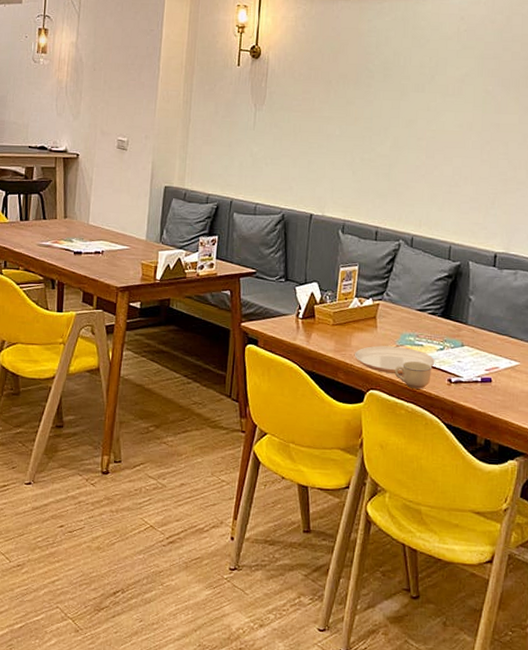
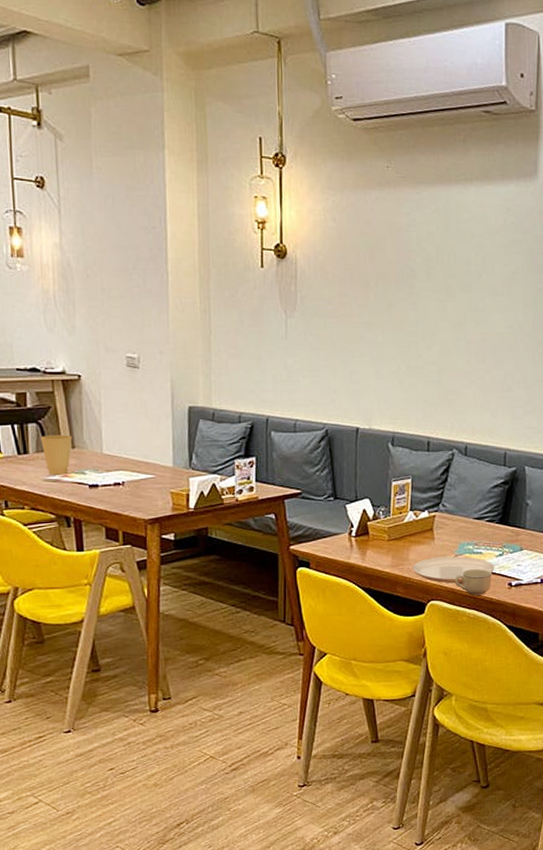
cup: none [40,205,66,241] -> present [40,435,73,475]

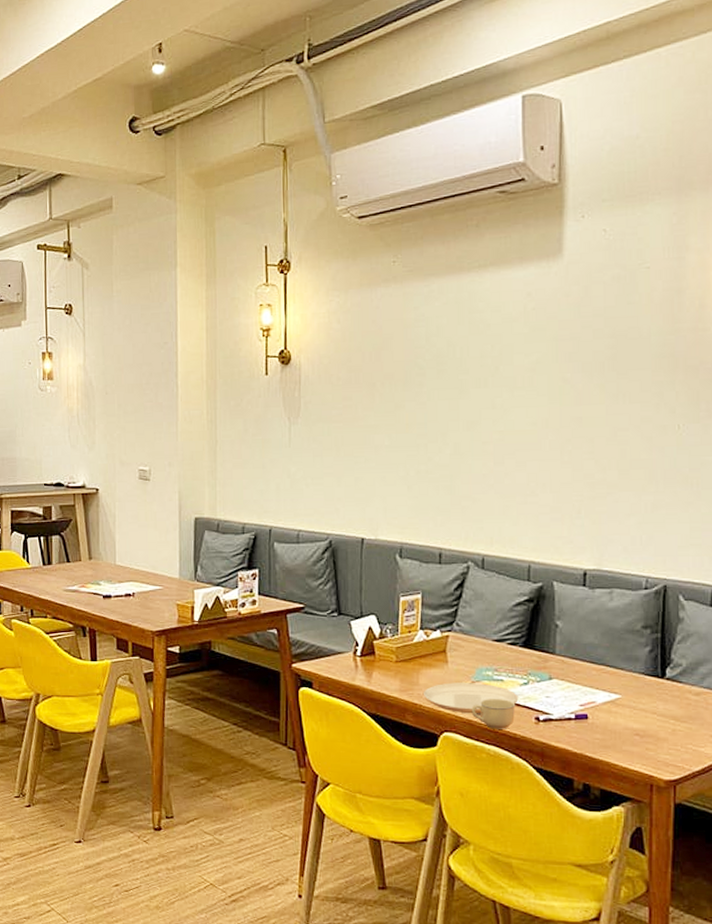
cup: present [40,435,73,475] -> none [62,547,90,585]

